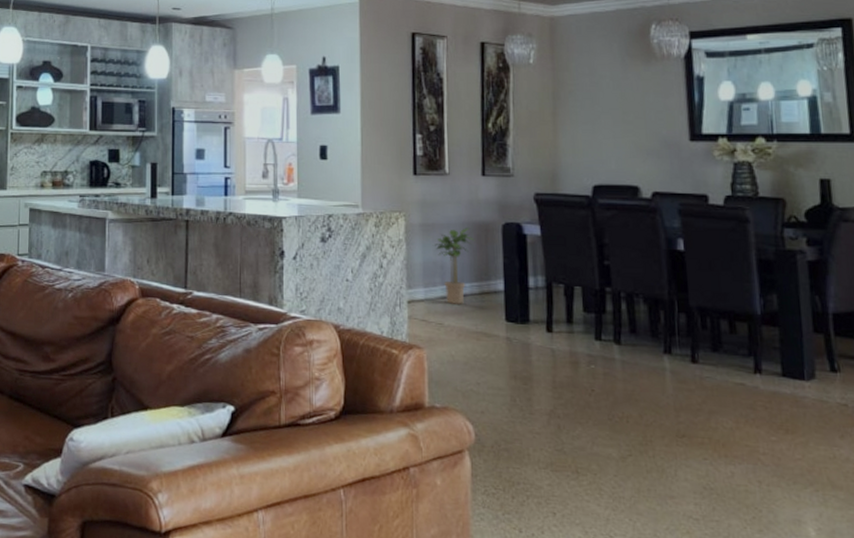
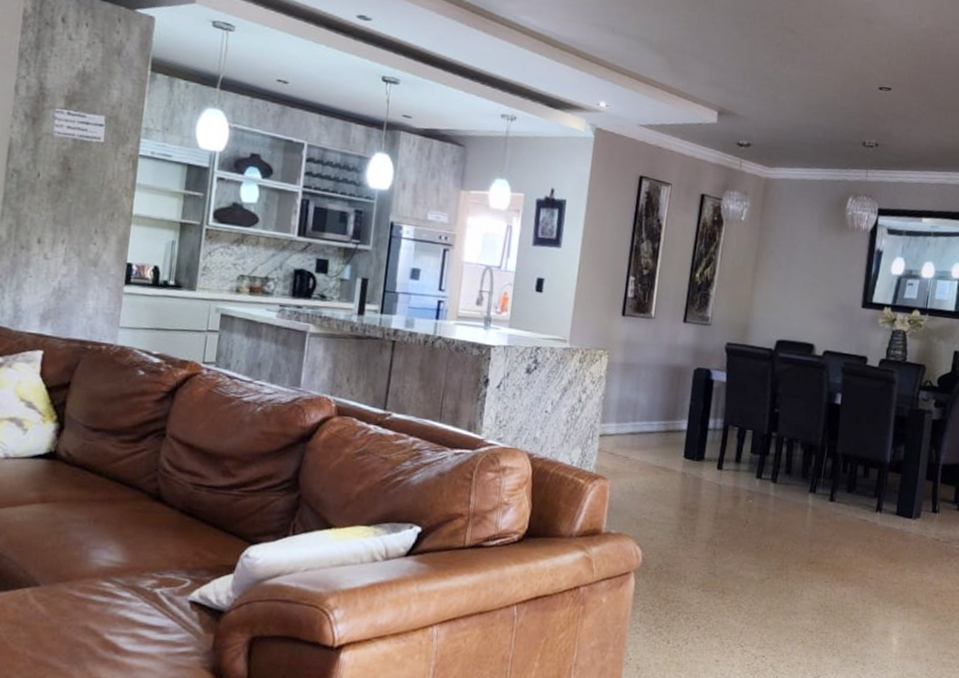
potted plant: present [435,228,474,305] -> none [632,370,667,441]

